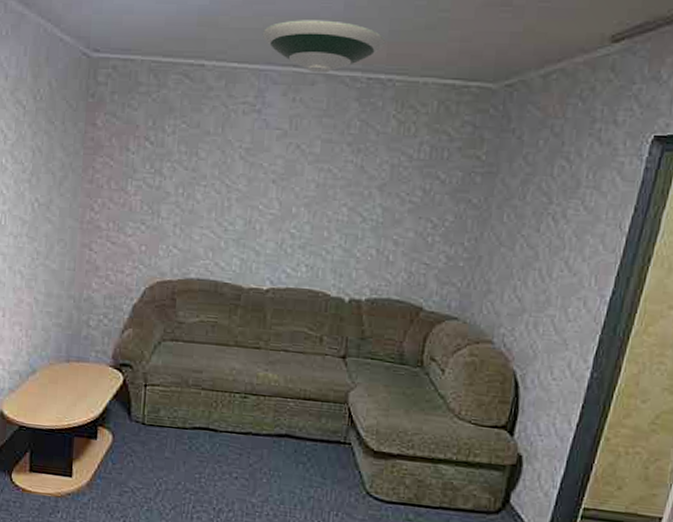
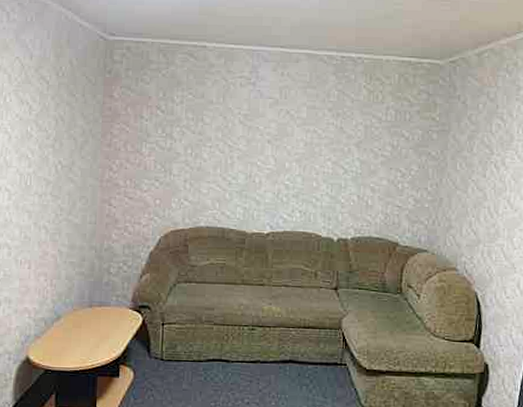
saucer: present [262,20,386,73] -> none [253,10,354,53]

